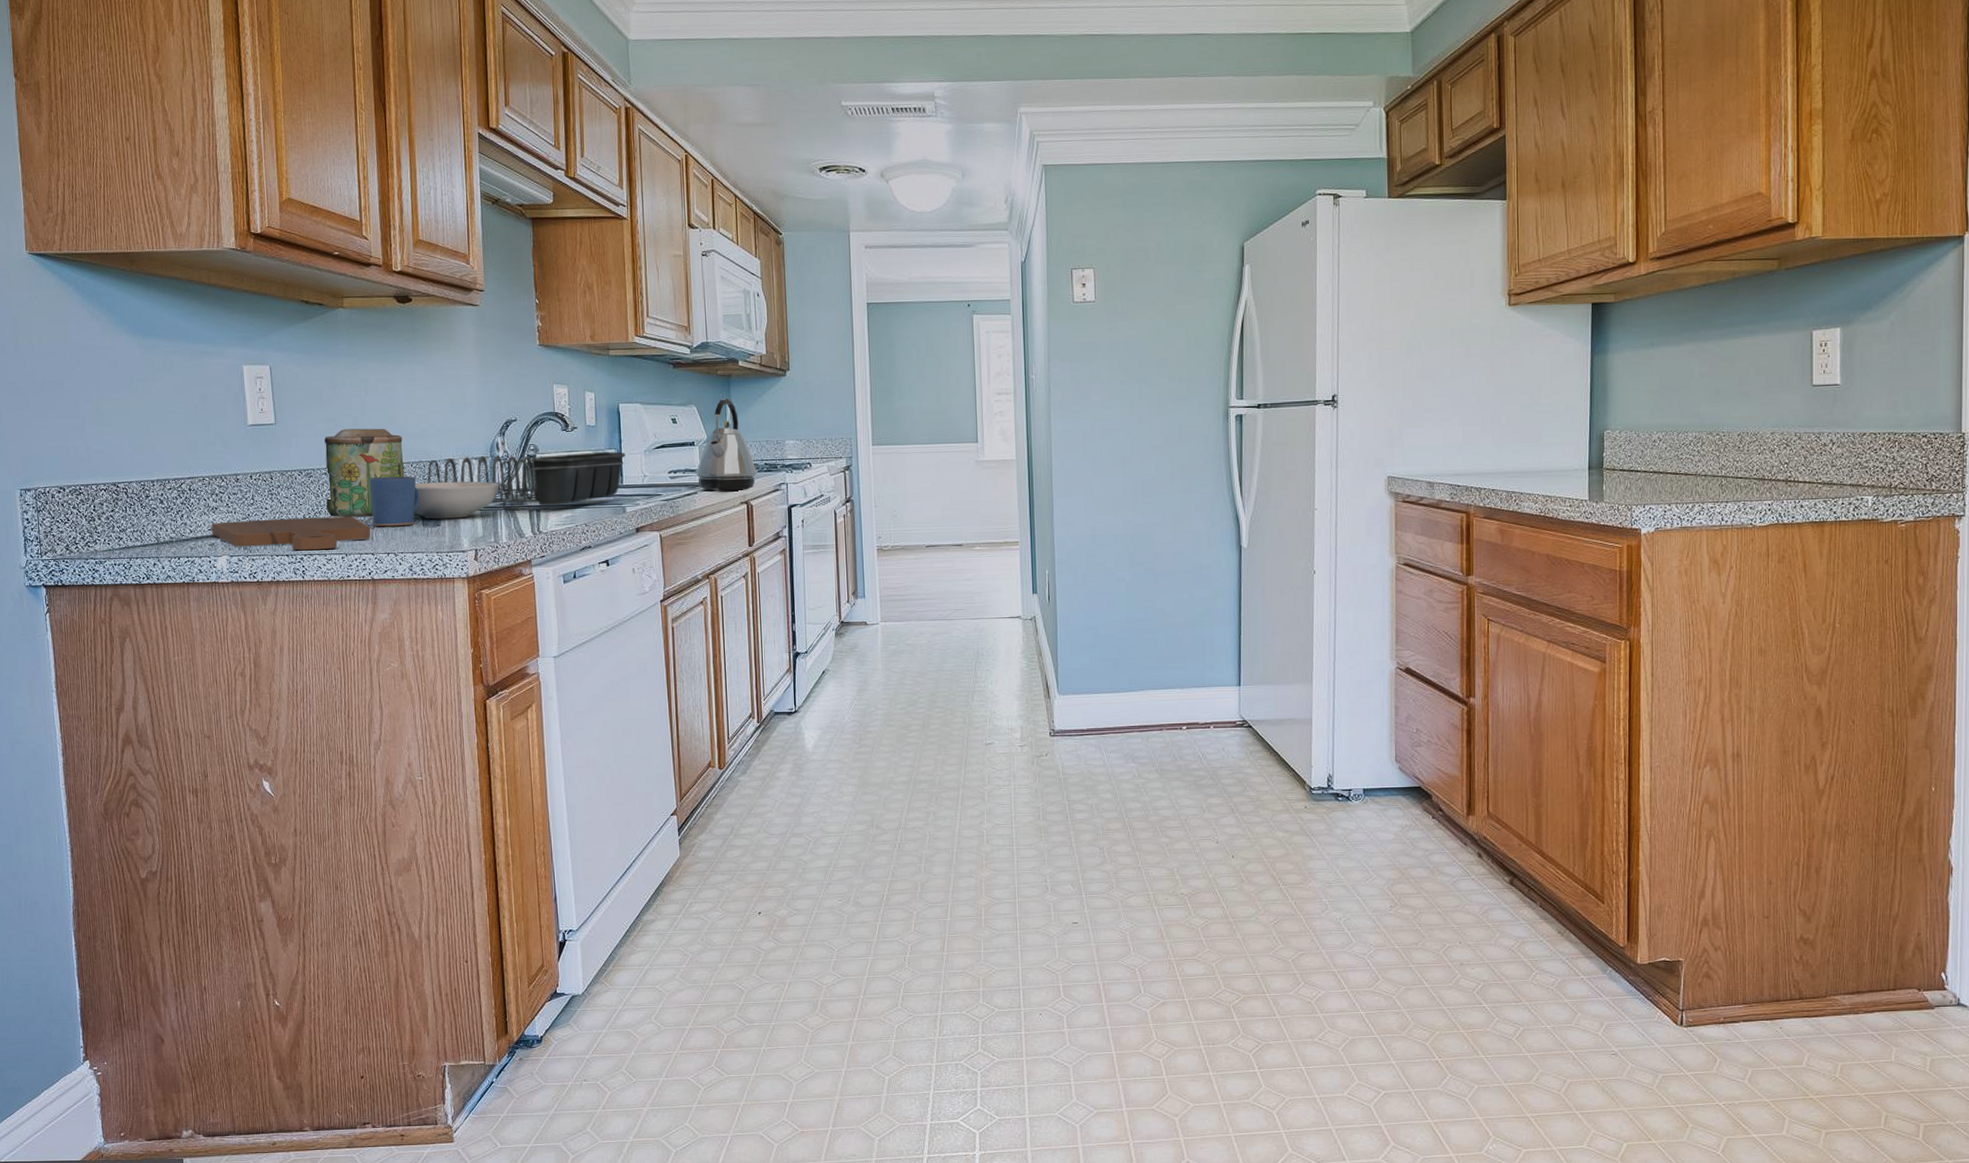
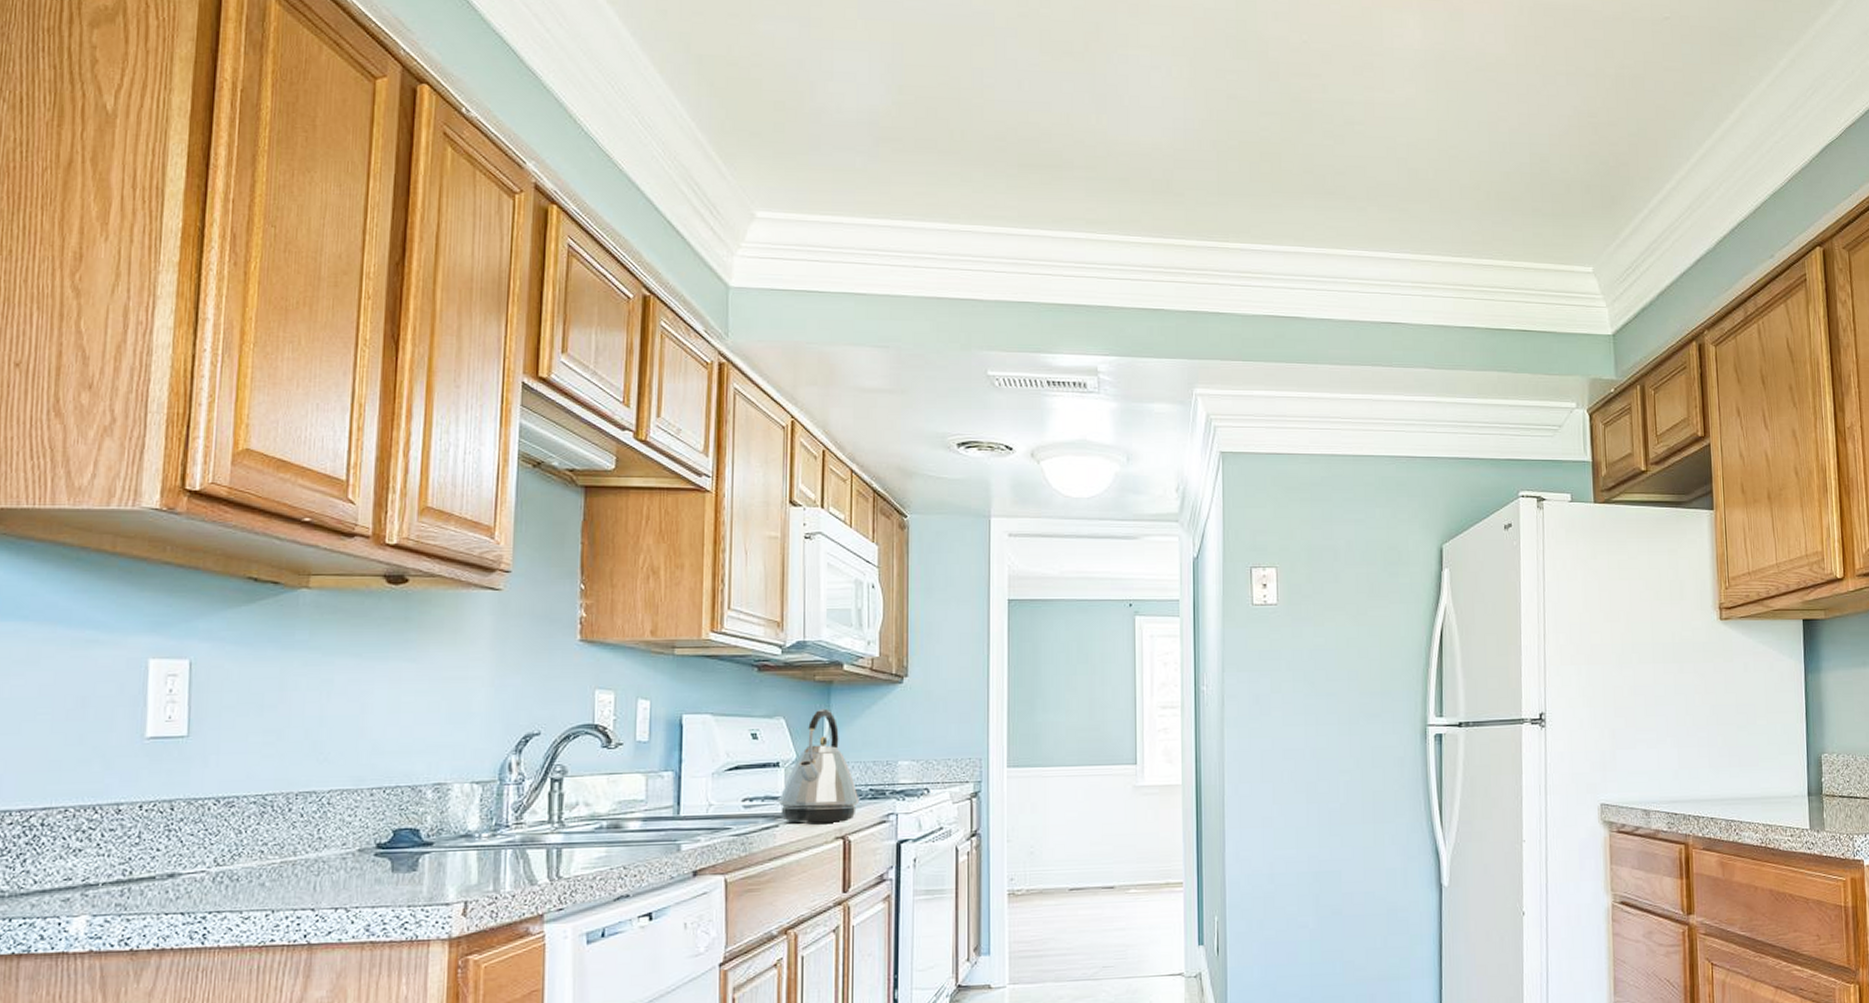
cutting board: present [211,516,371,551] -> none [67,859,314,907]
canister: present [324,428,405,518] -> none [249,743,375,862]
mug: present [369,476,420,527] -> none [318,805,392,873]
bowl: present [414,481,501,519] -> none [380,812,510,862]
dish rack: present [427,452,626,511] -> none [404,774,686,851]

